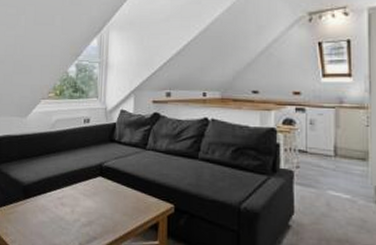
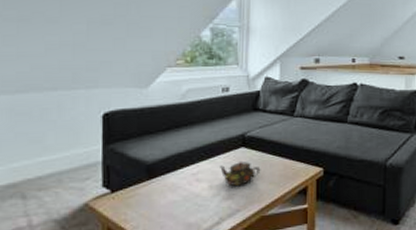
teapot: none [81,189,116,215] -> present [220,161,261,187]

